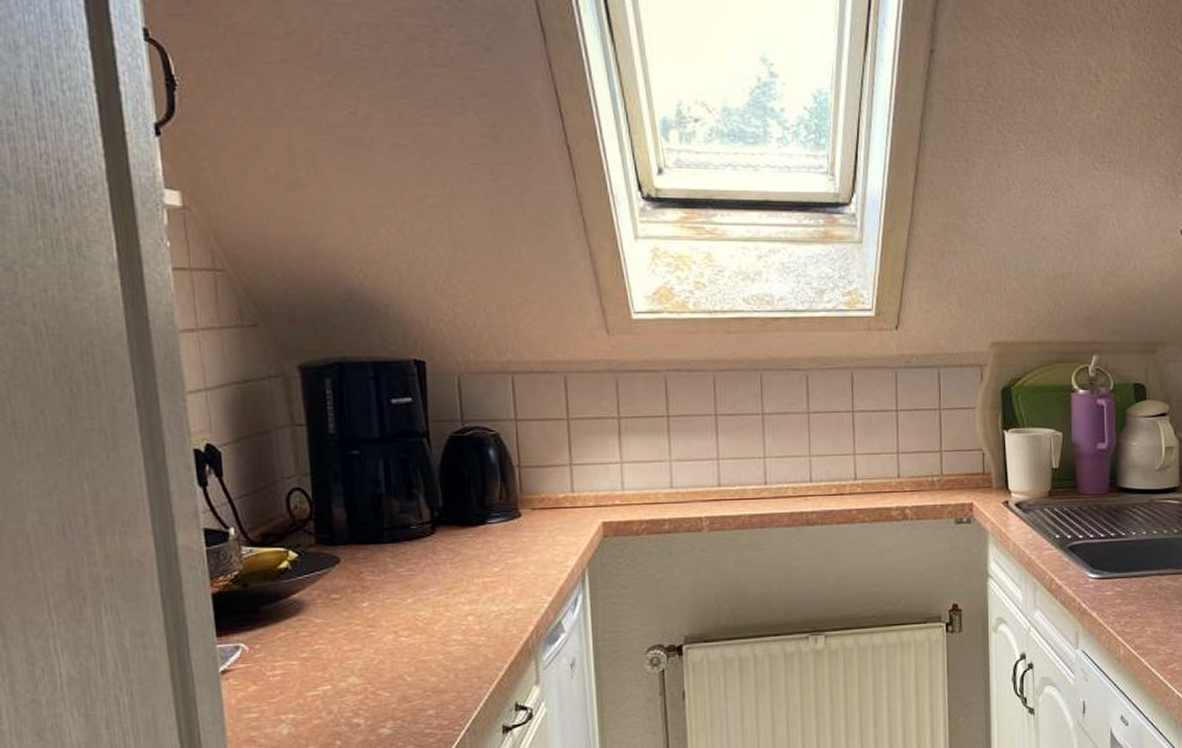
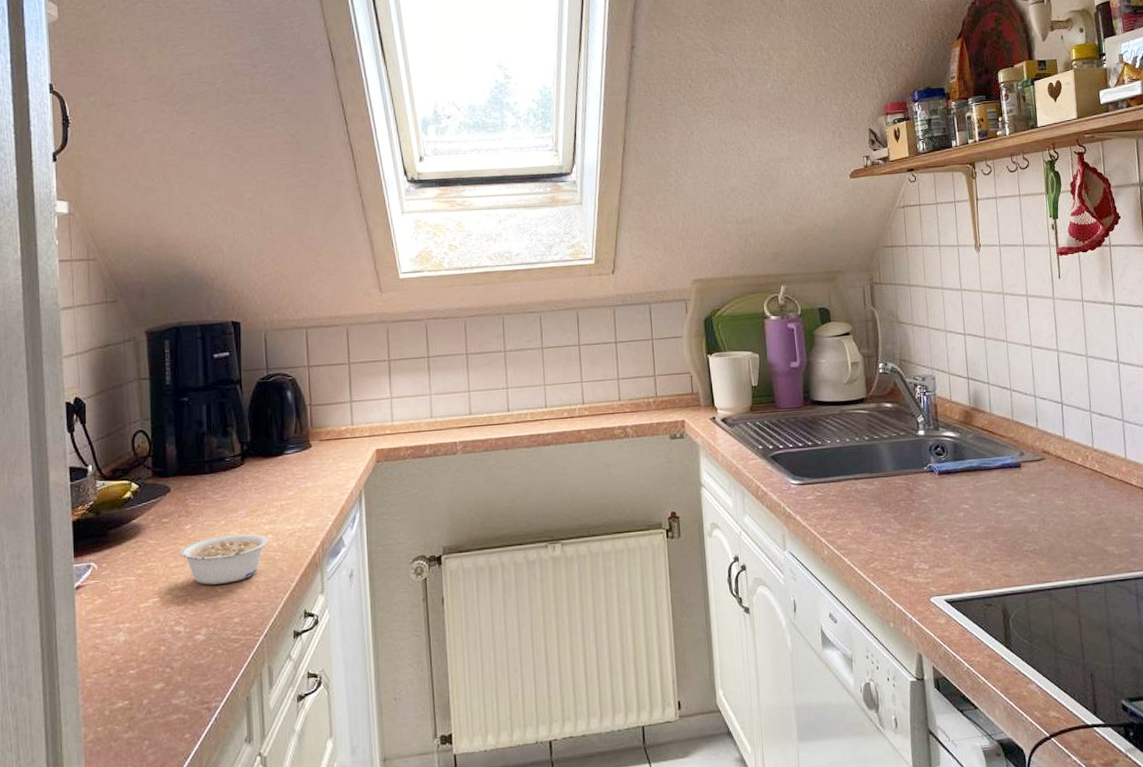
legume: none [355,614,470,672] -> present [179,533,269,585]

